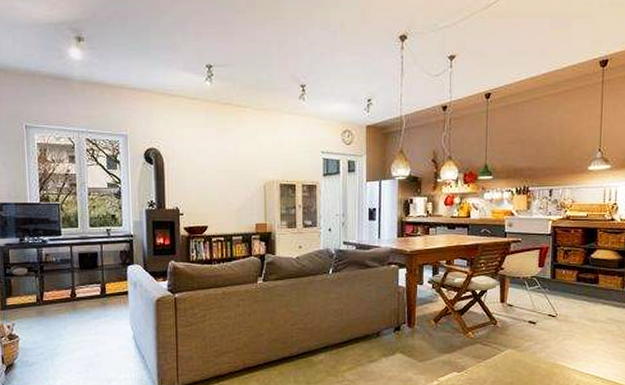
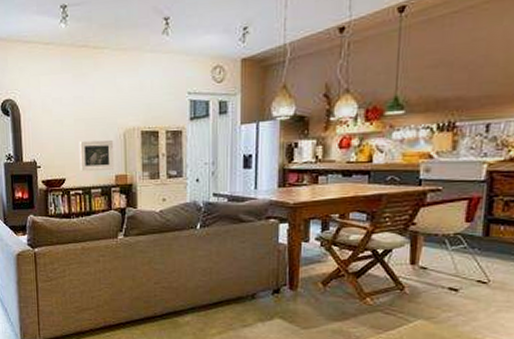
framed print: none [221,190,255,220] -> present [79,140,115,172]

